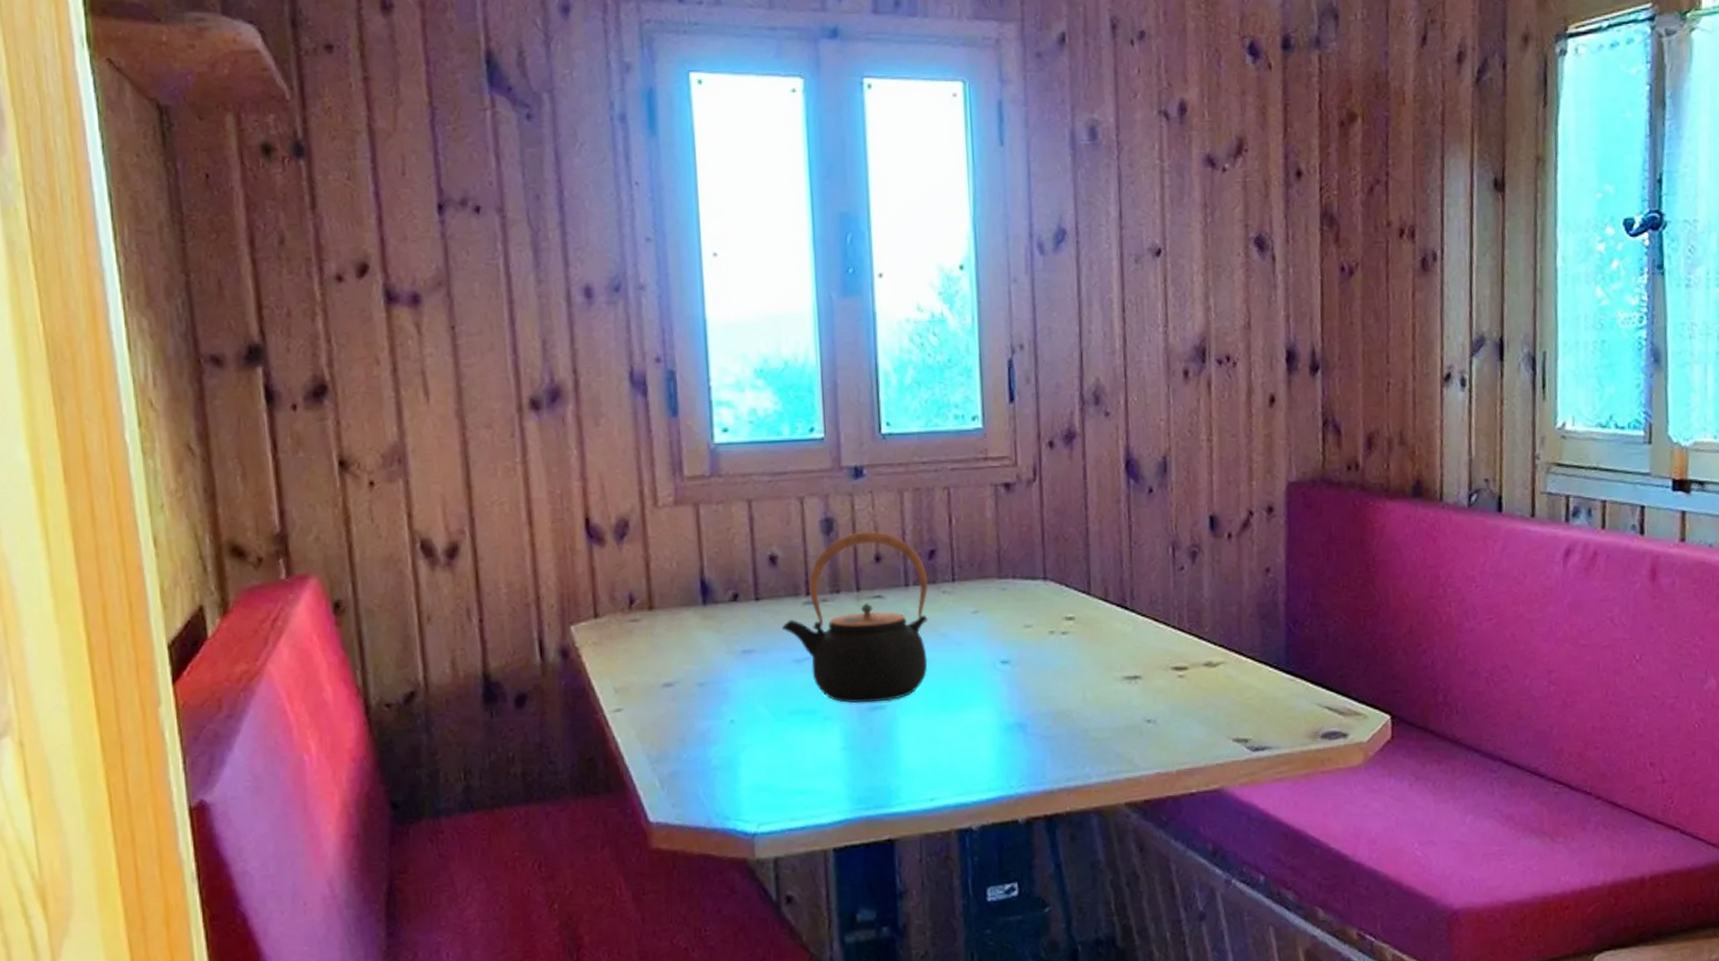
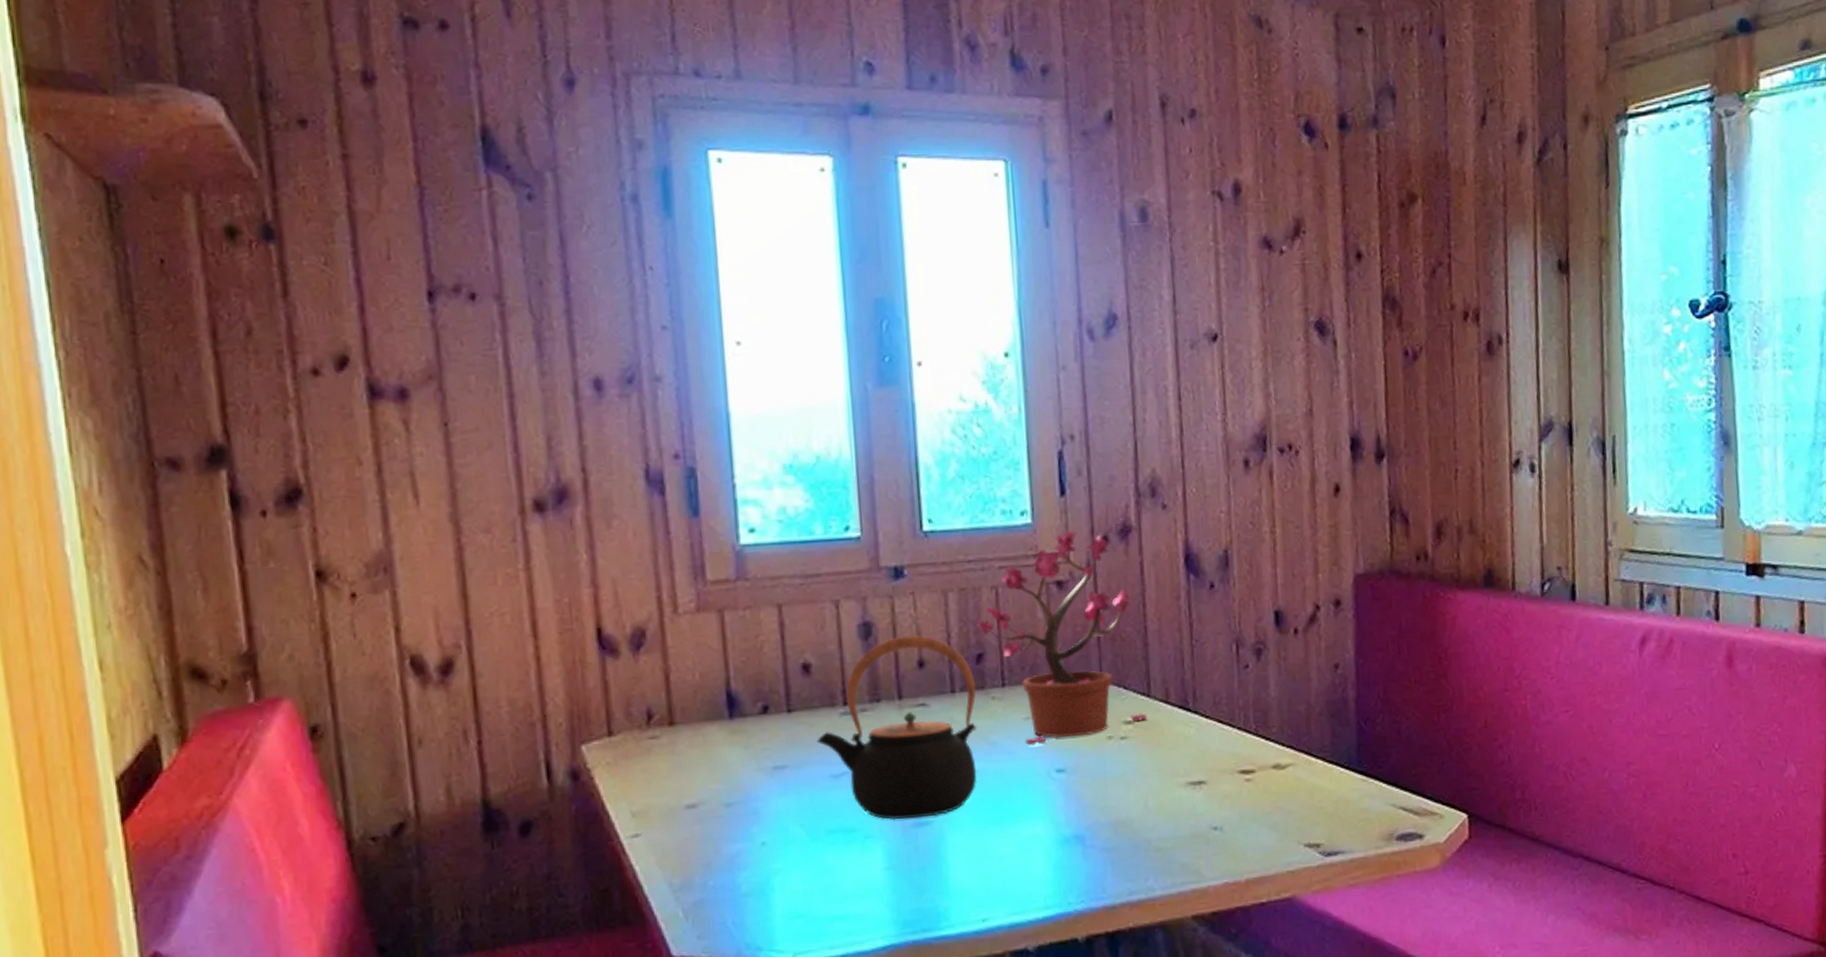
potted plant: none [930,435,1087,638] -> present [977,531,1148,746]

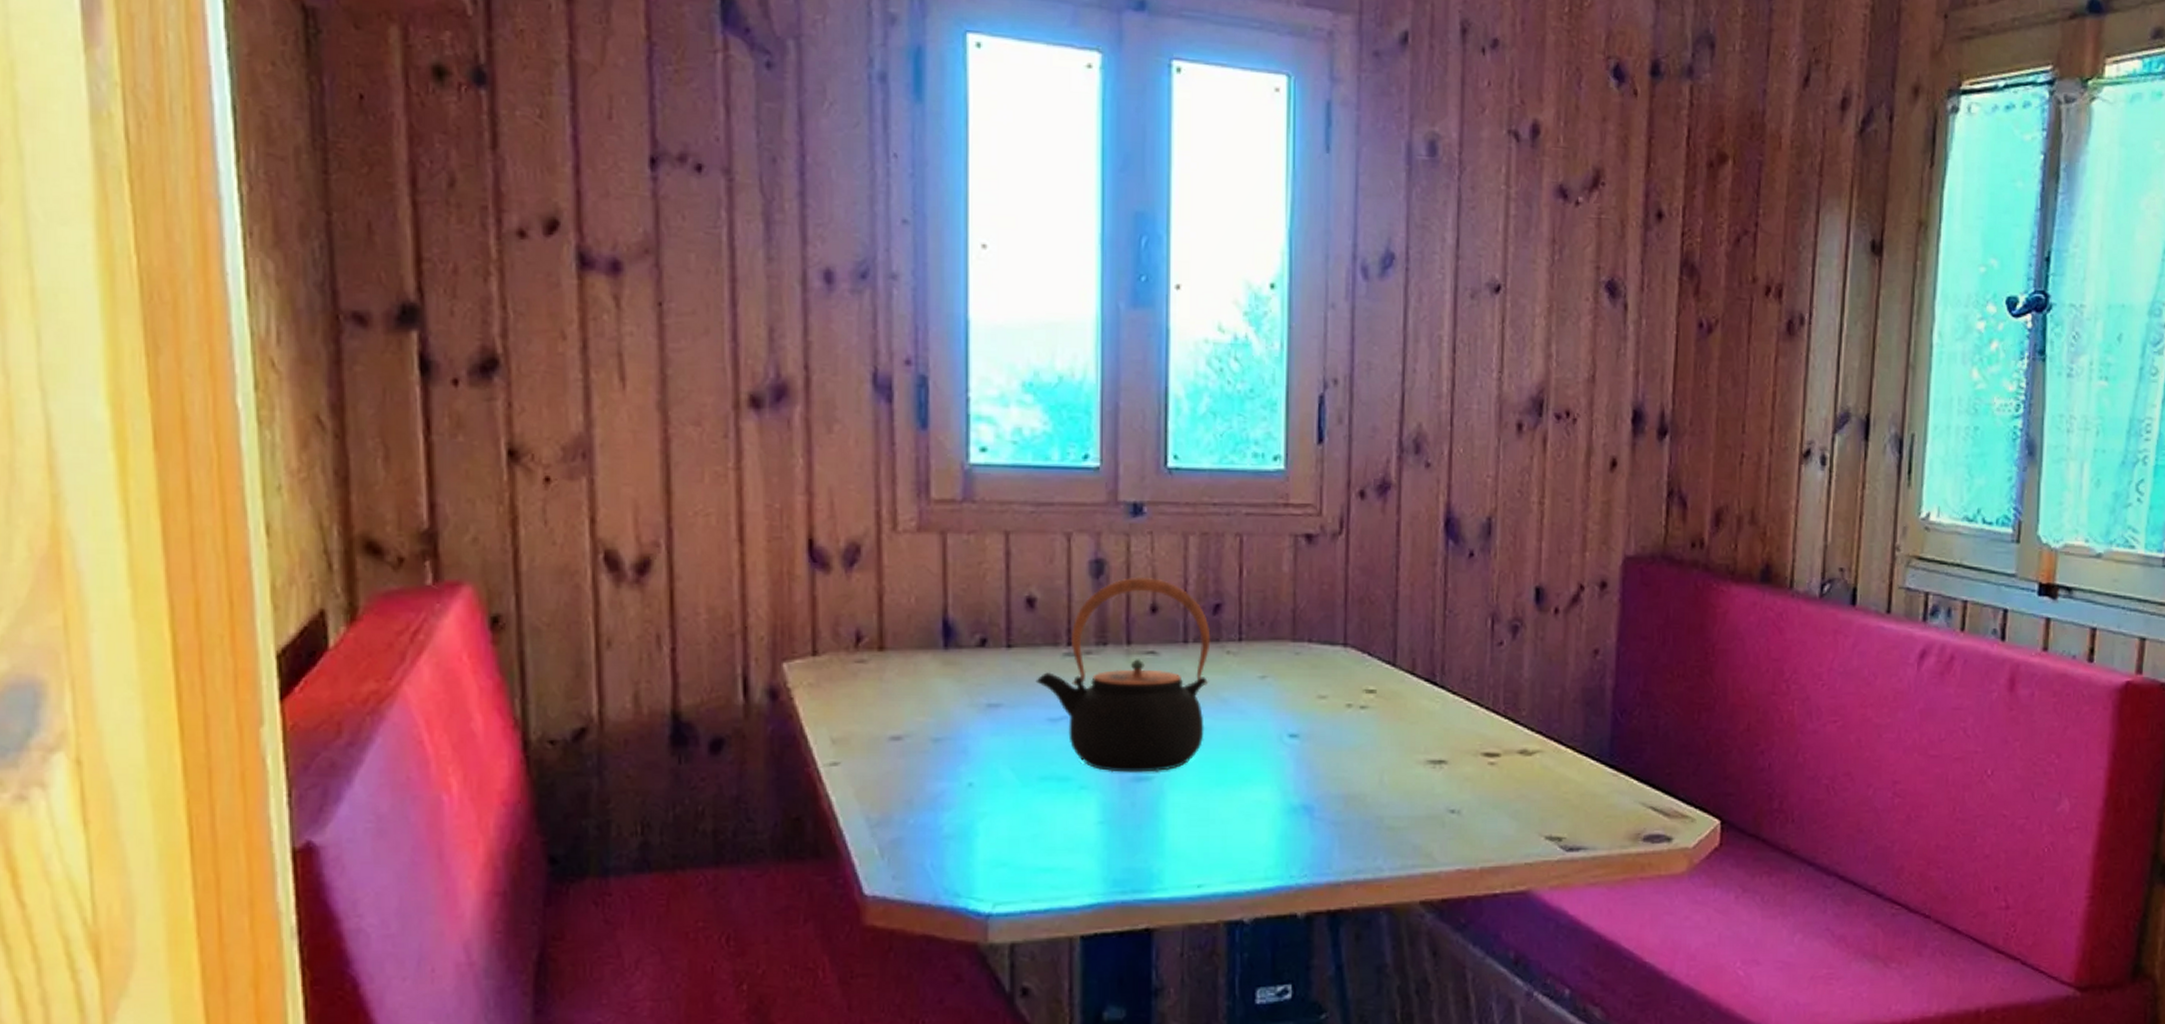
potted plant: present [977,531,1148,746] -> none [1217,481,1391,707]

